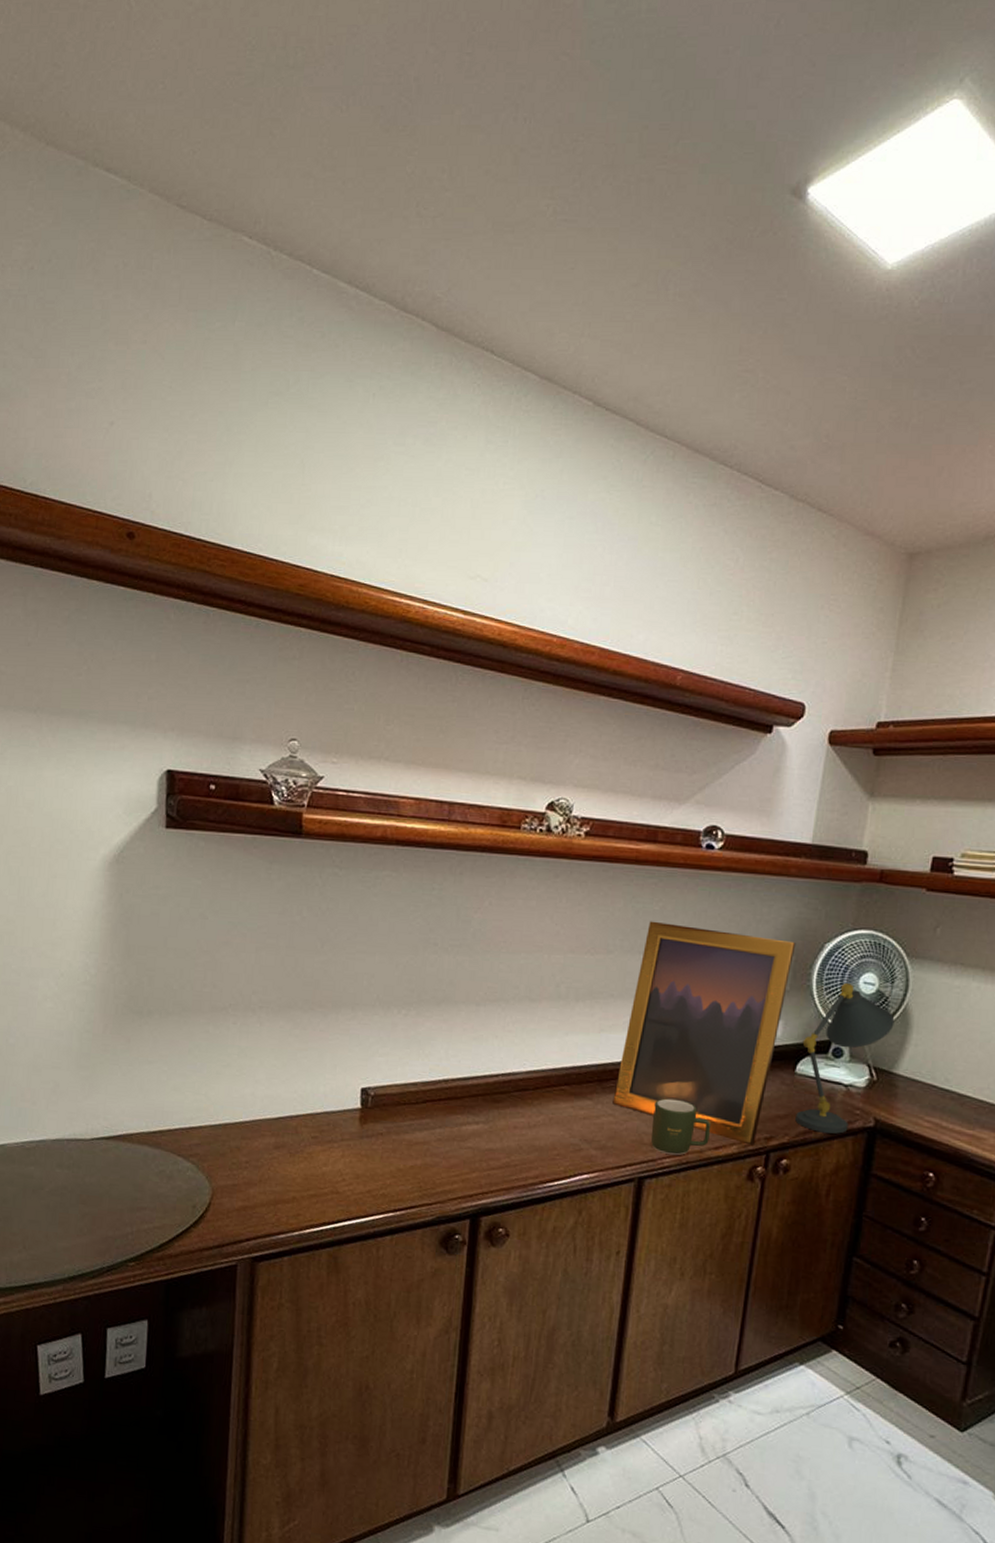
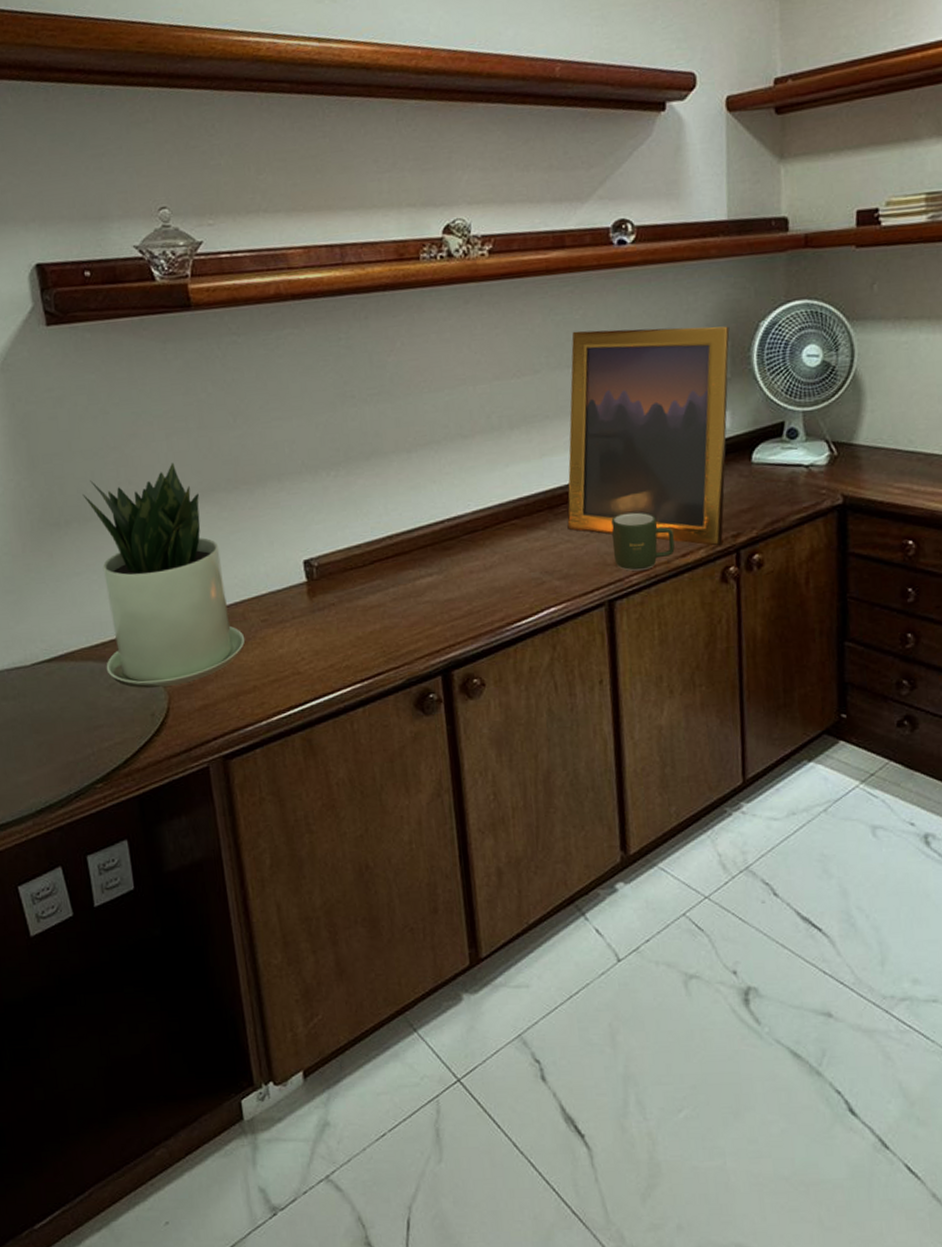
planter: none [159,975,294,1183] -> present [82,462,246,688]
desk lamp: present [795,982,895,1134] -> none [754,358,846,520]

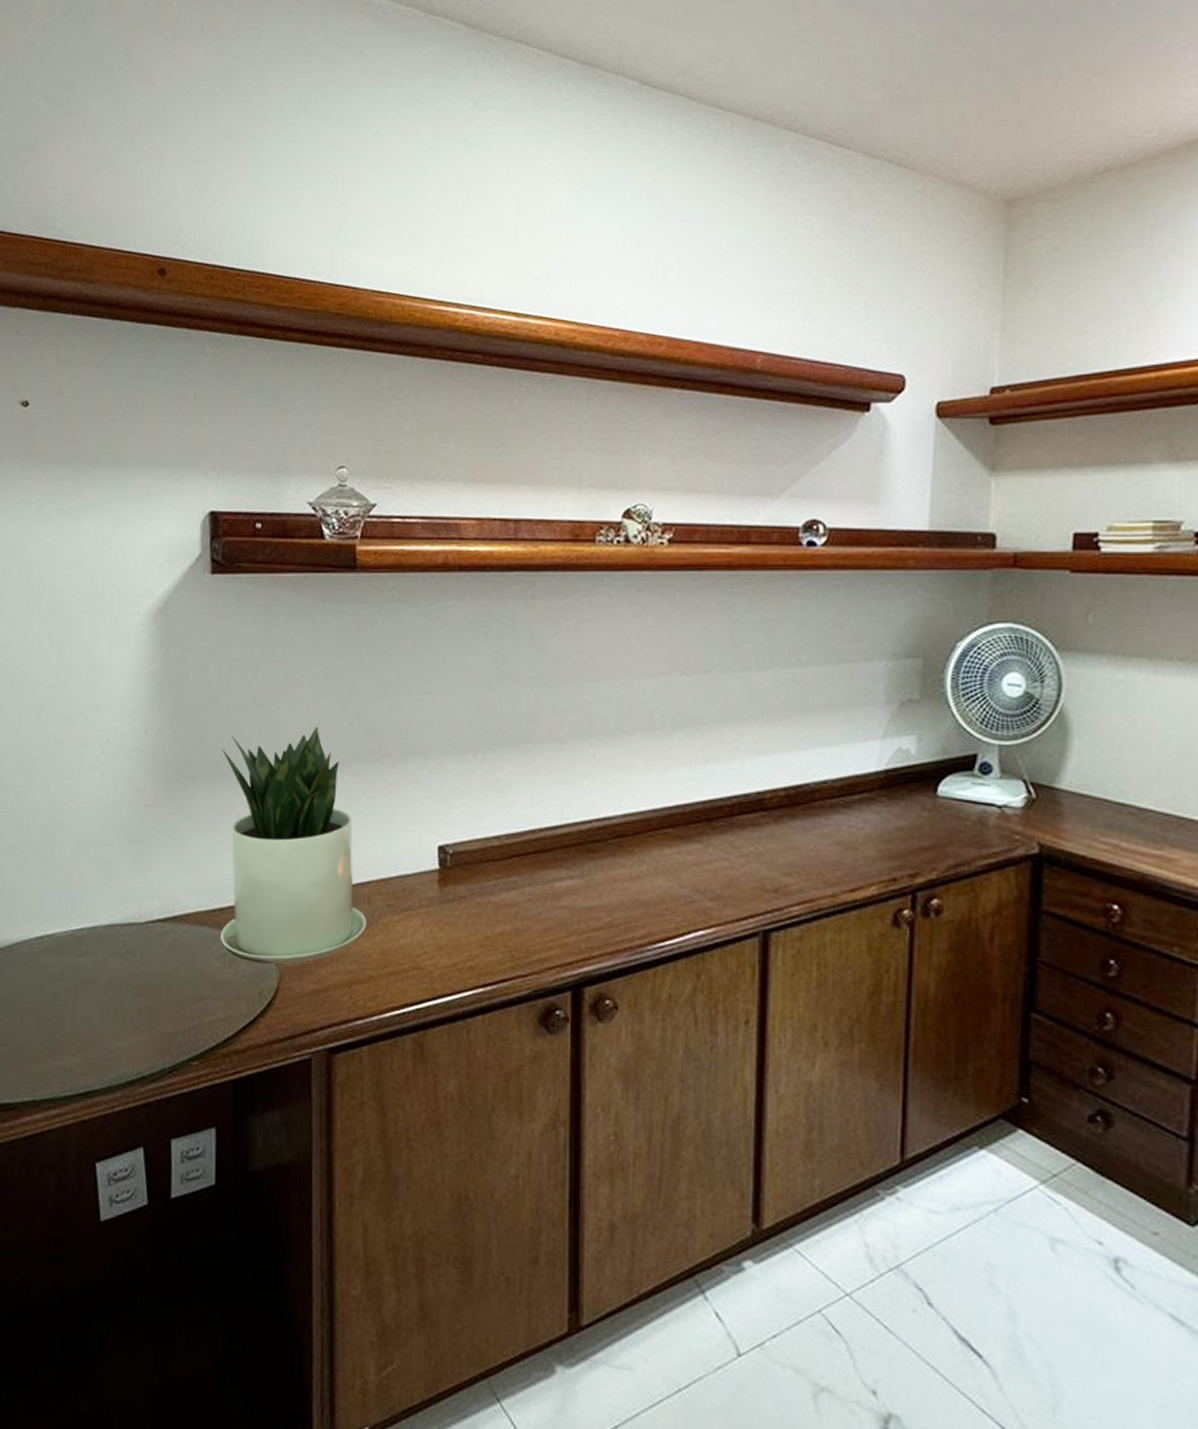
picture frame: present [567,326,730,546] -> none [725,632,923,885]
mug: present [611,512,675,572] -> none [773,835,843,903]

